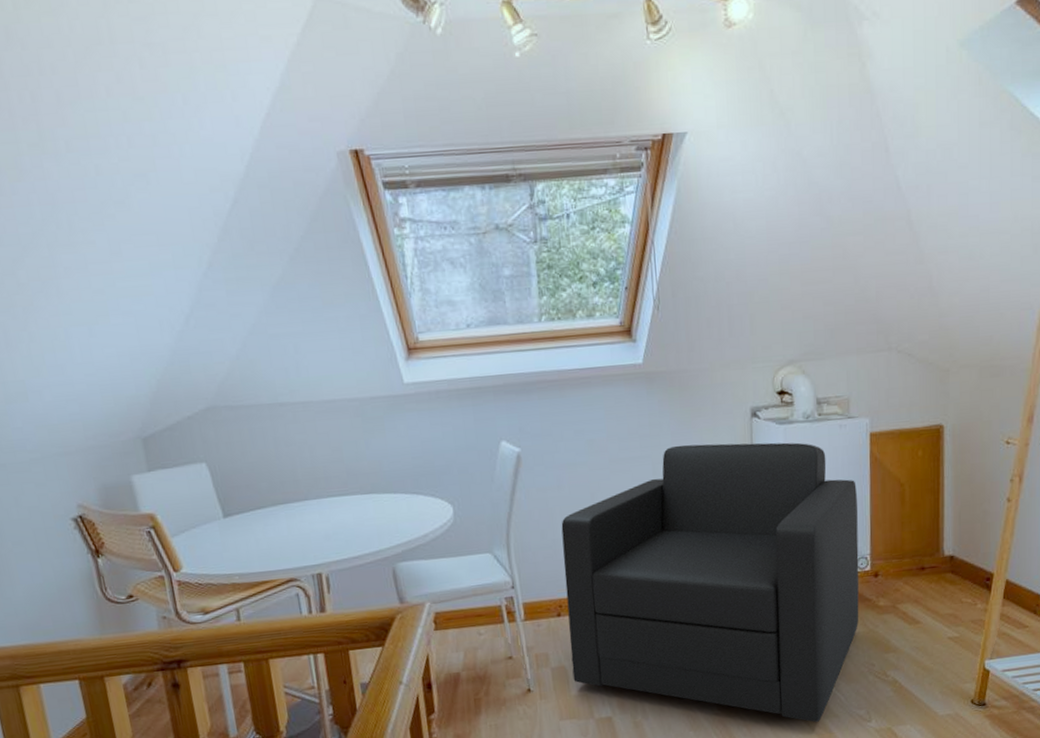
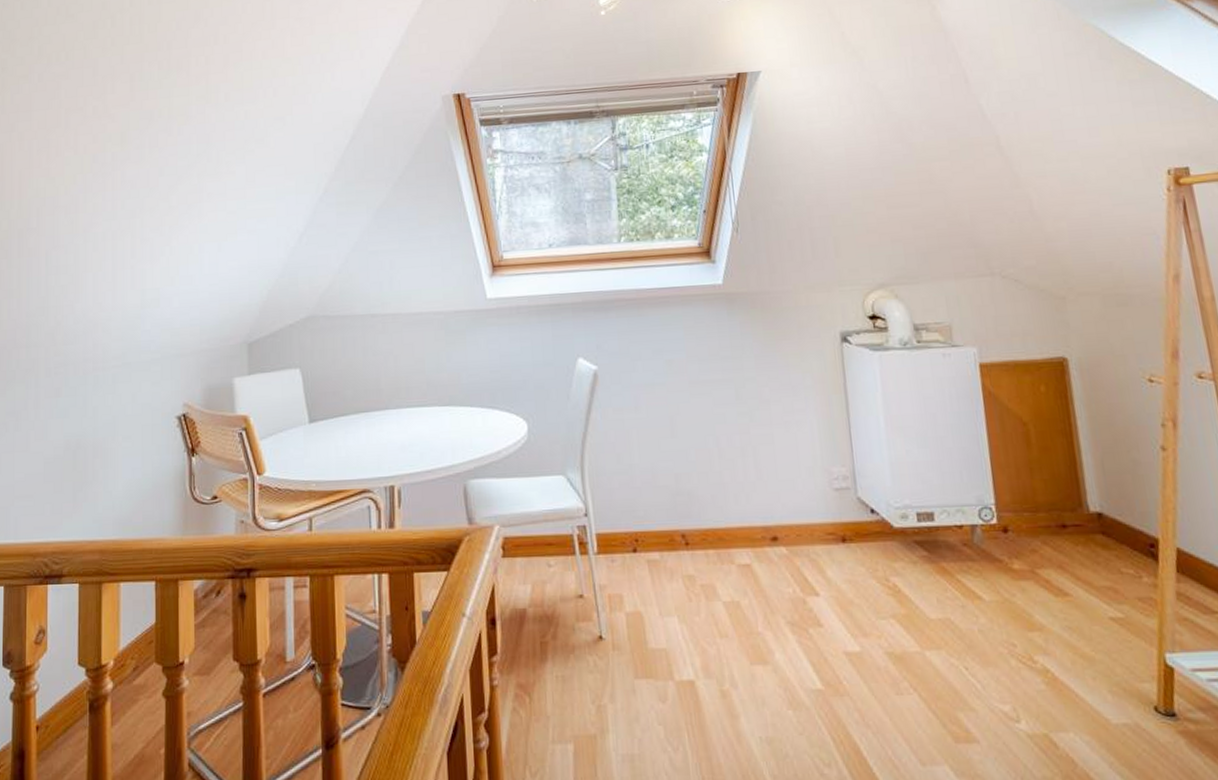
armchair: present [561,442,859,722] -> none [638,368,990,715]

